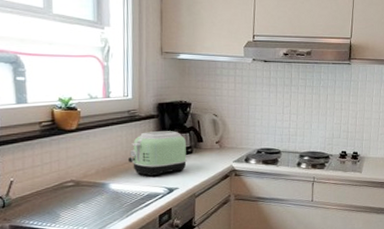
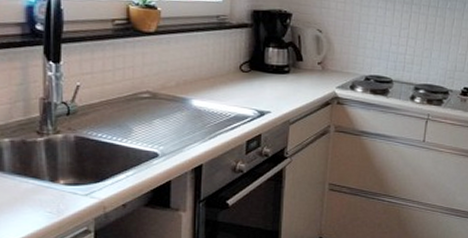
toaster: present [127,131,187,177] -> none [213,43,283,96]

